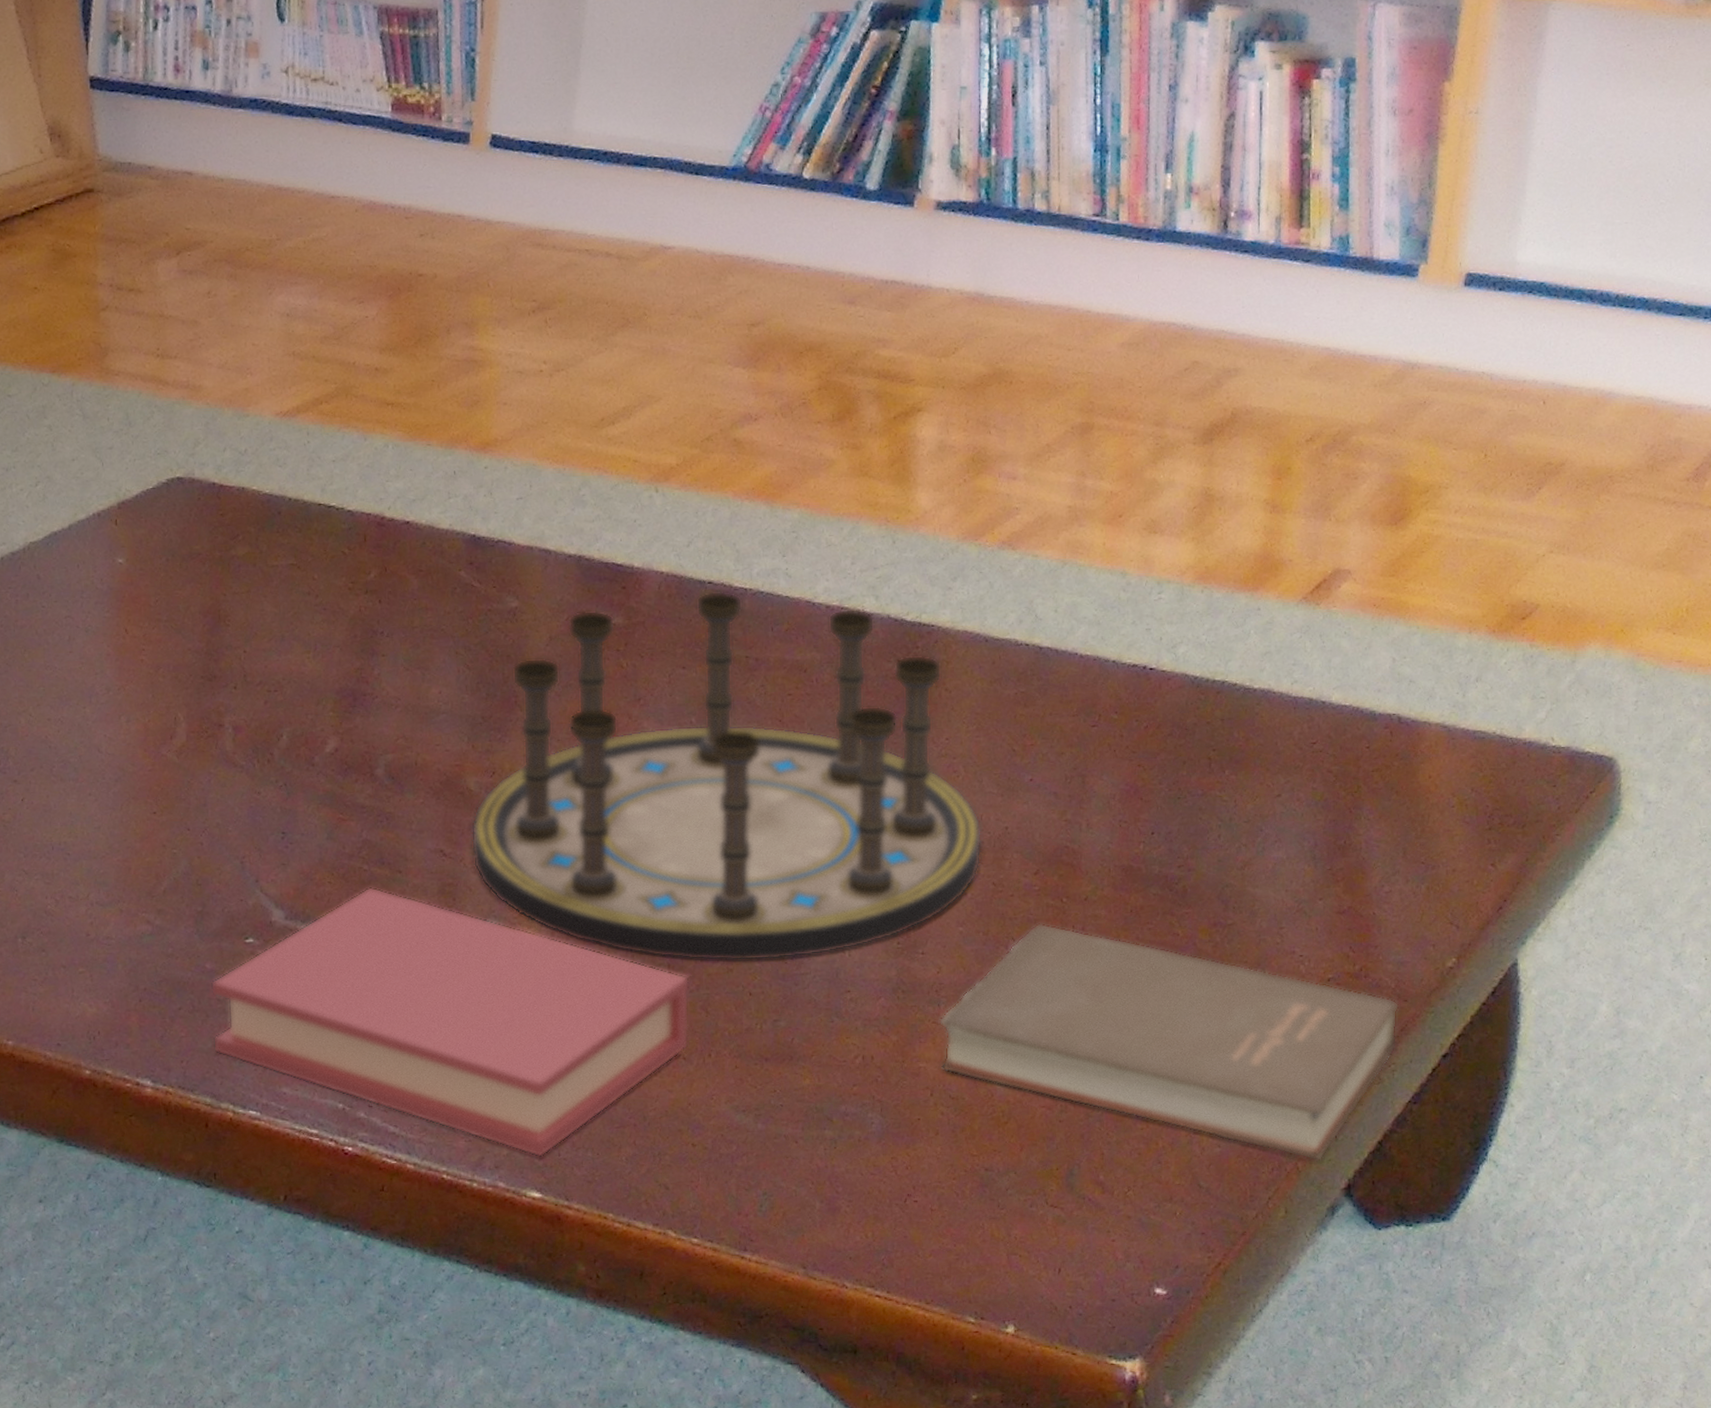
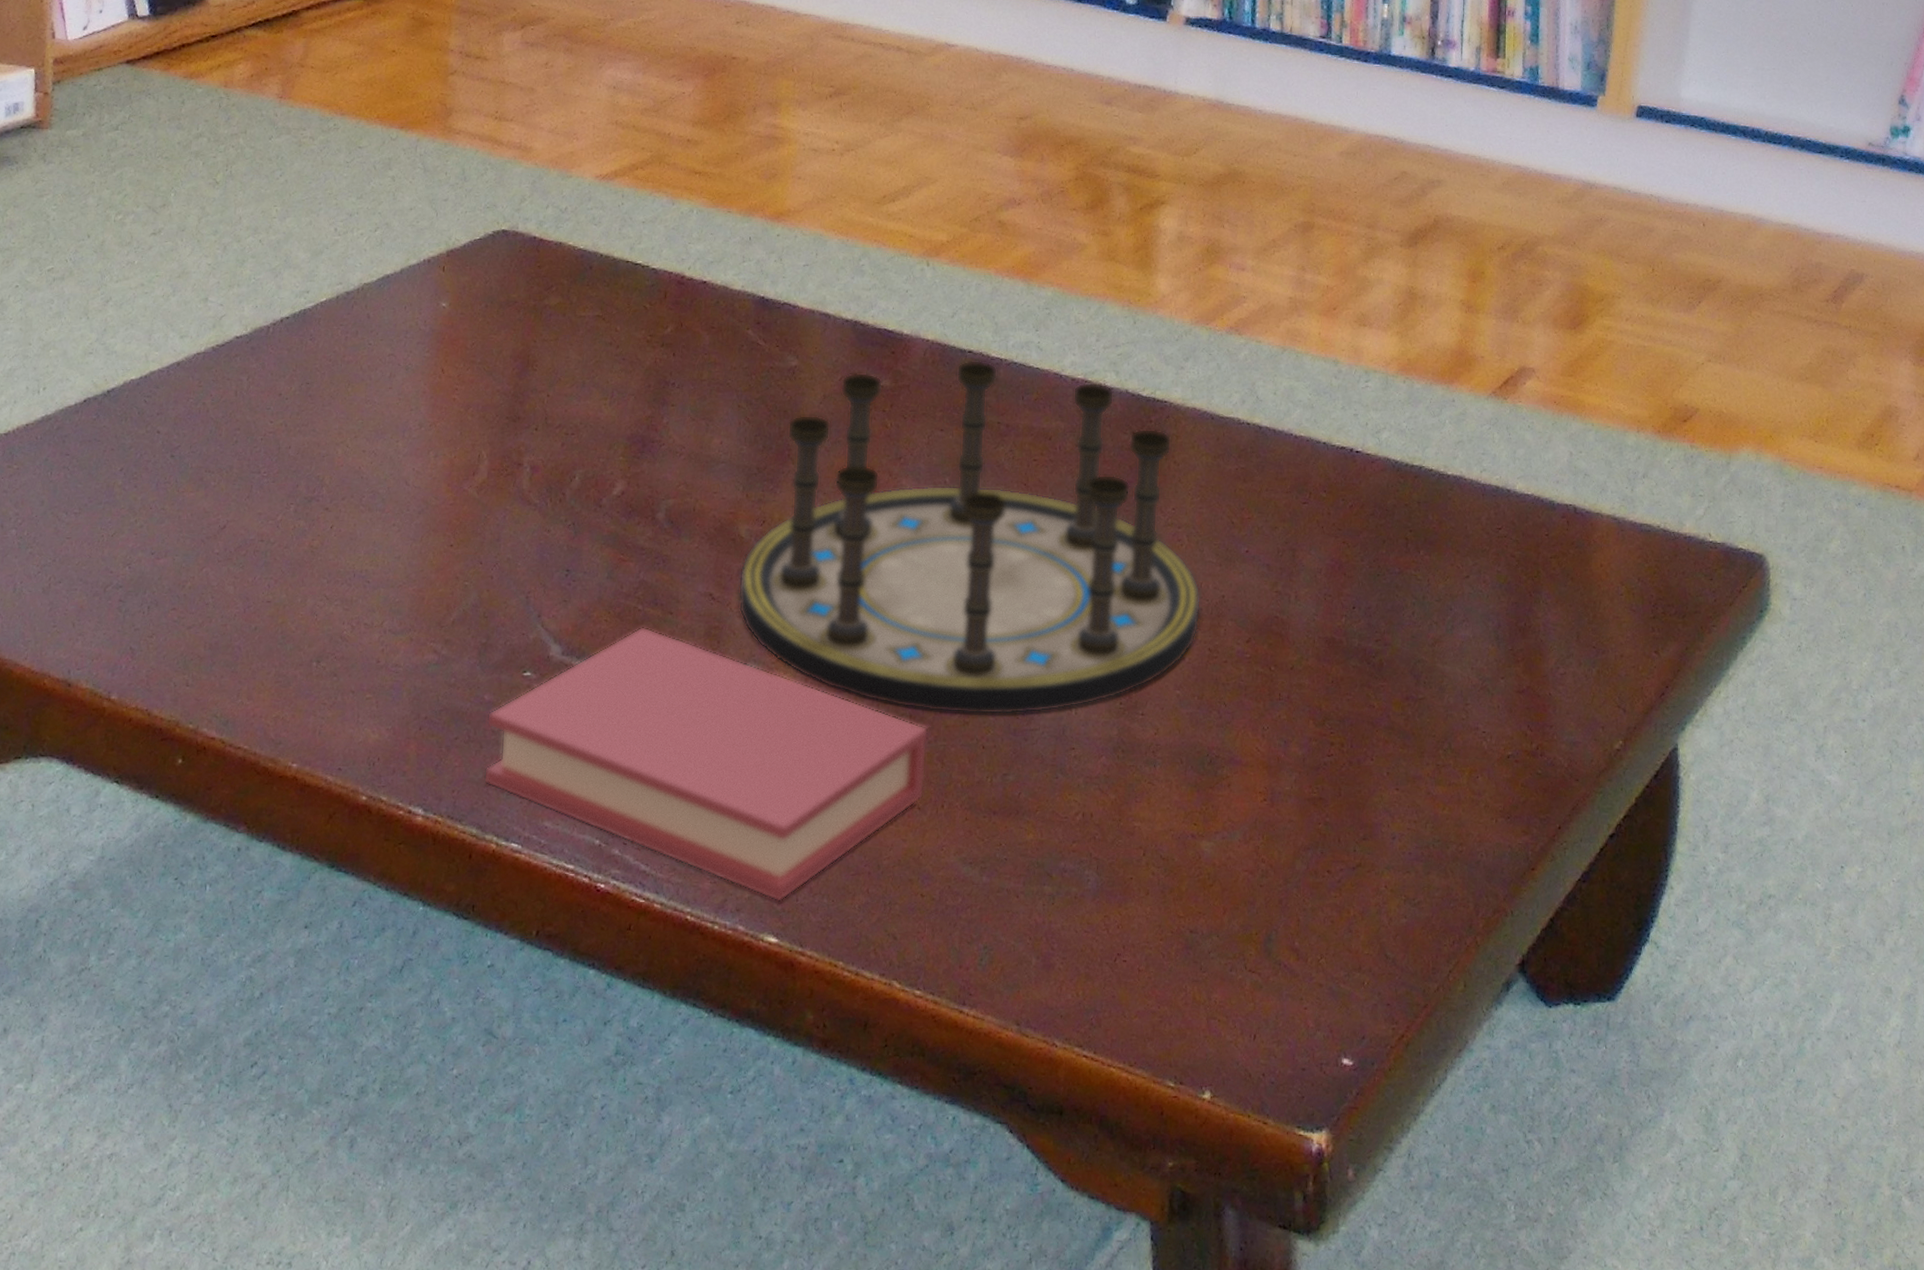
book: present [938,923,1400,1161] -> none [1153,690,1572,935]

